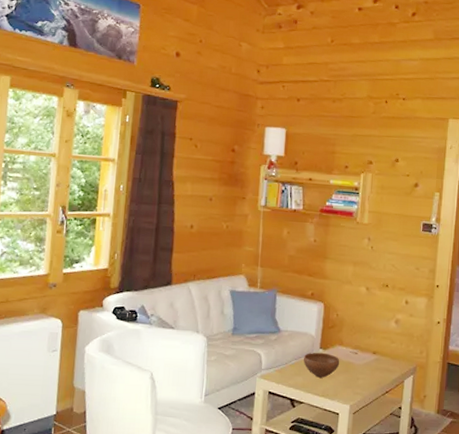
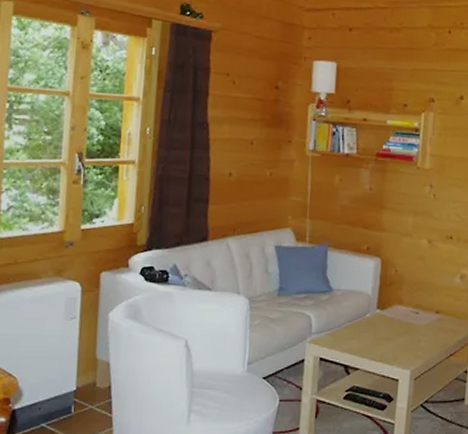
bowl: present [304,352,340,378] -> none [359,312,399,341]

